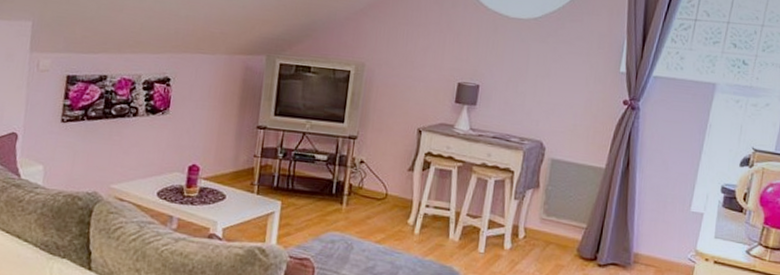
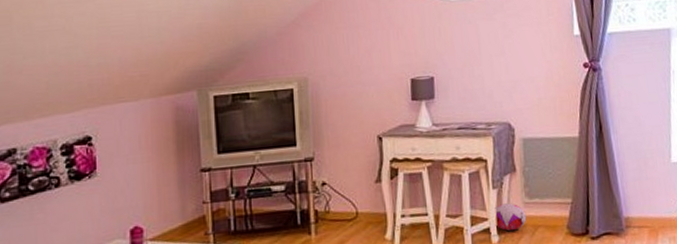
plush toy: none [510,215,541,242] -> present [495,203,527,231]

